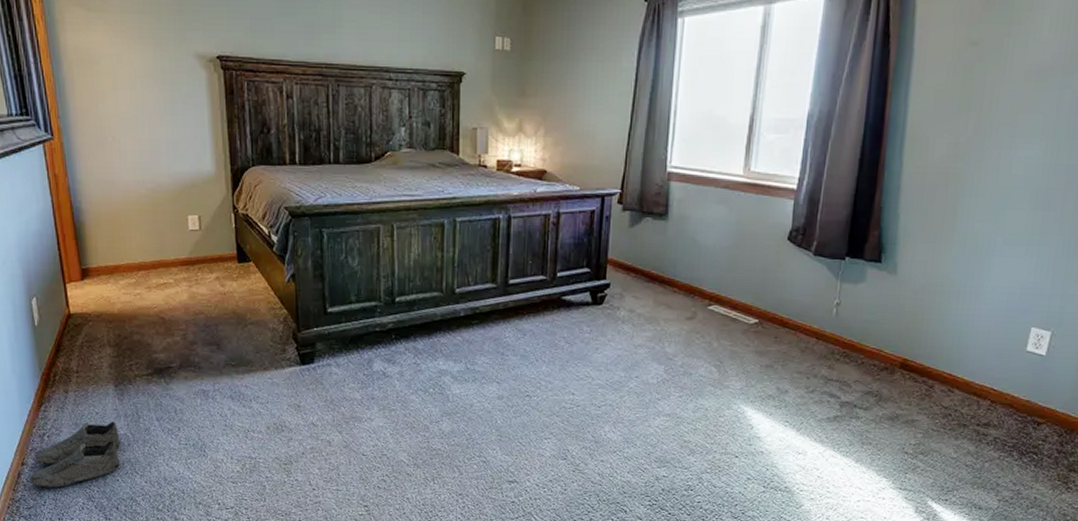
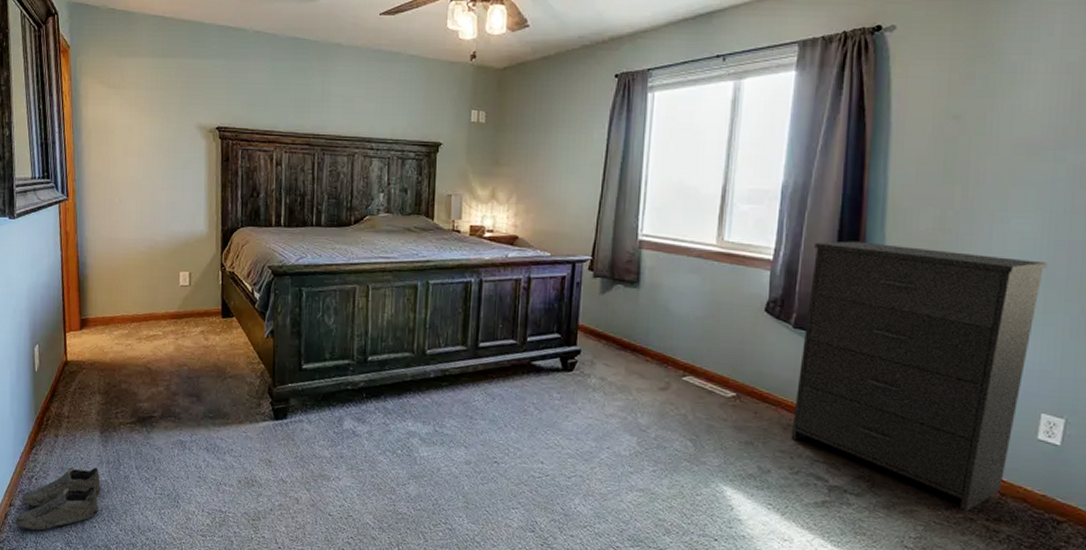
dresser: none [808,169,1048,420] -> present [791,241,1048,513]

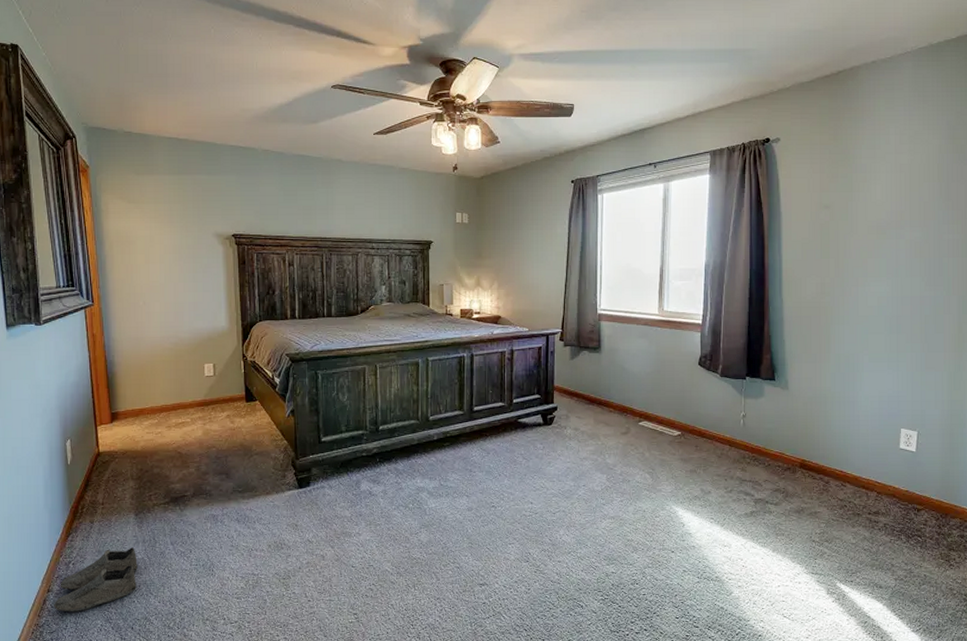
dresser: present [791,241,1048,513] -> none [724,305,898,510]

